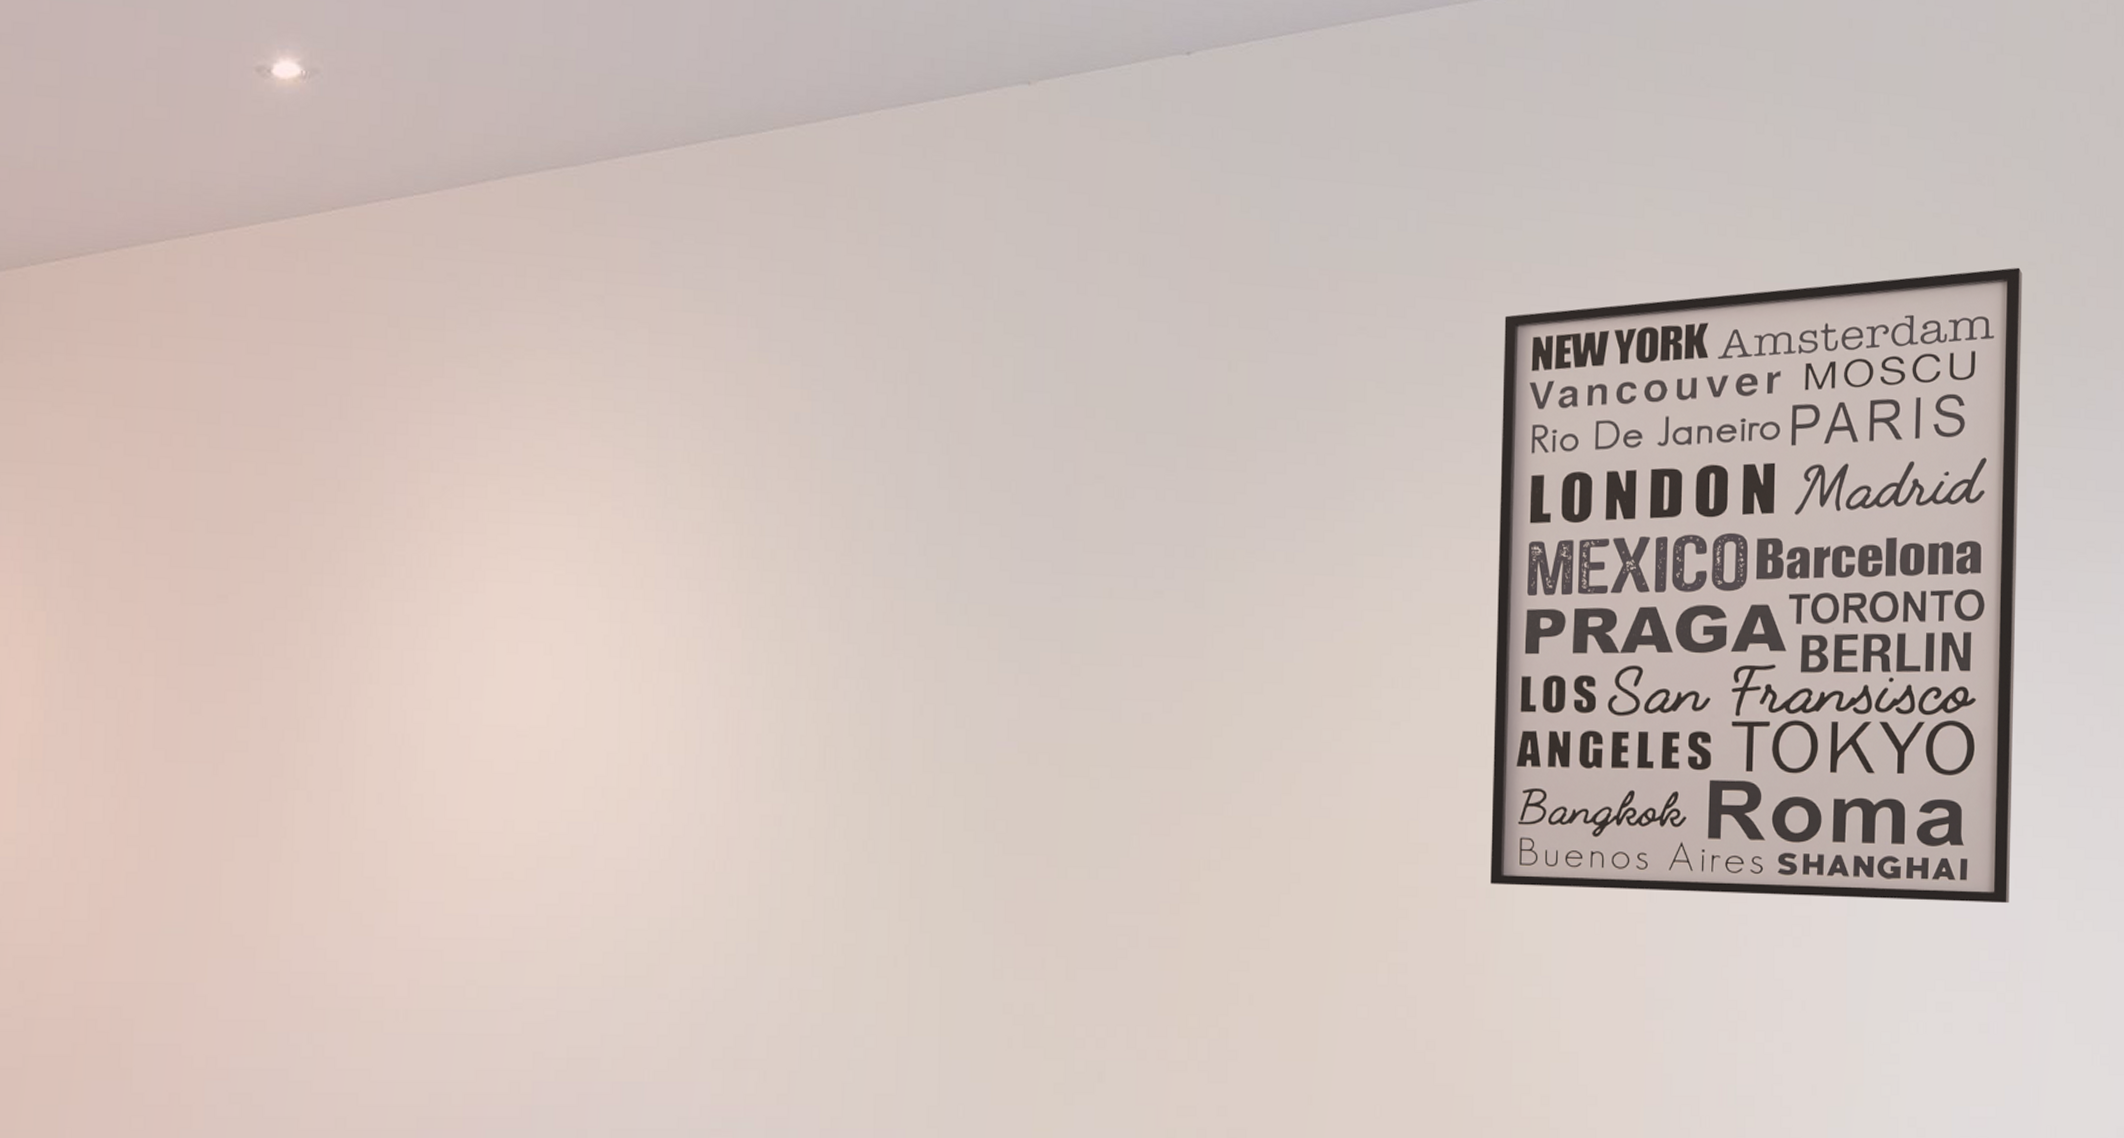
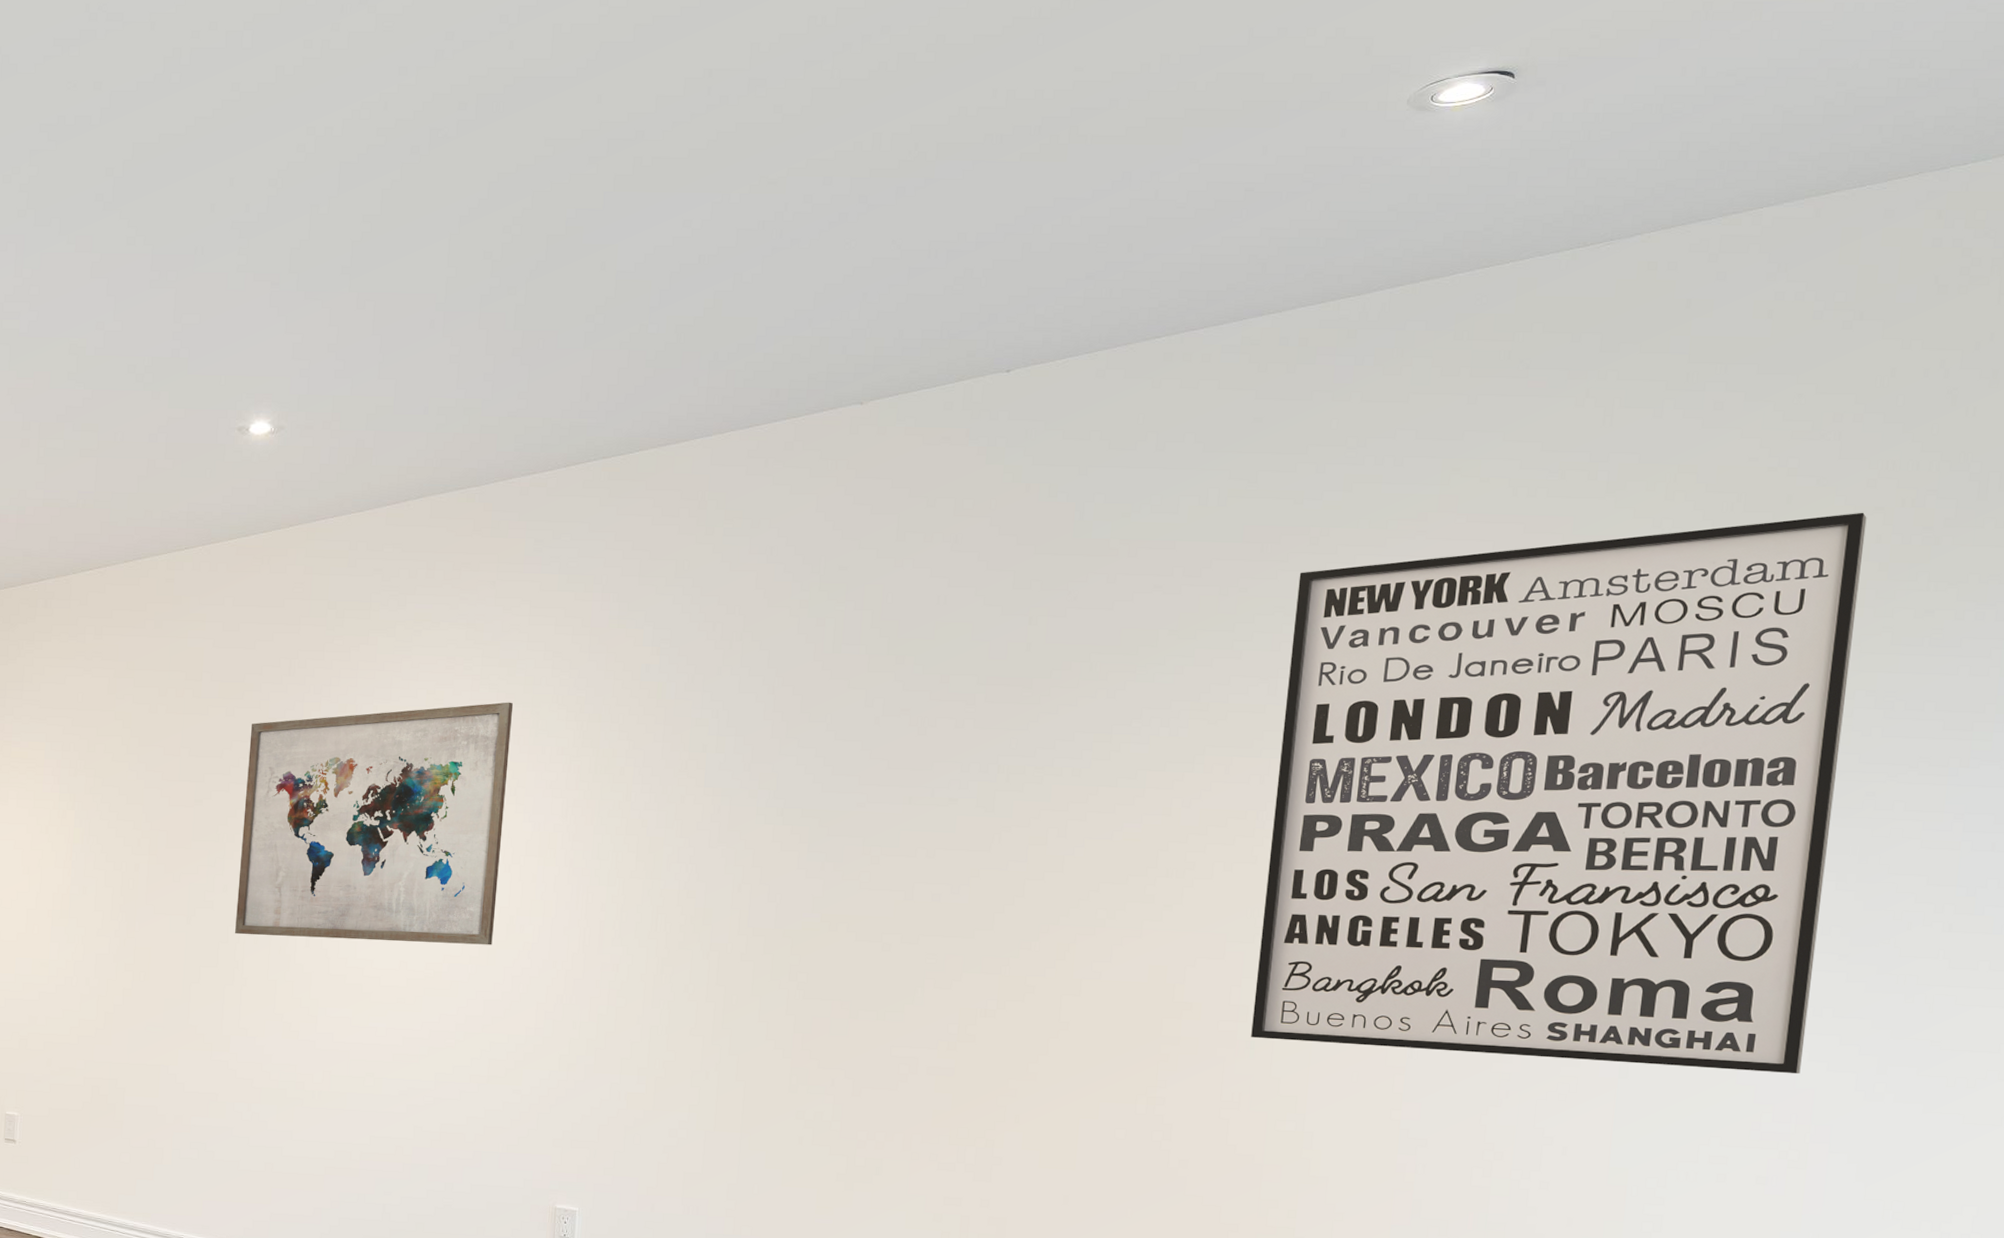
wall art: none [280,460,635,795] -> present [235,702,514,945]

